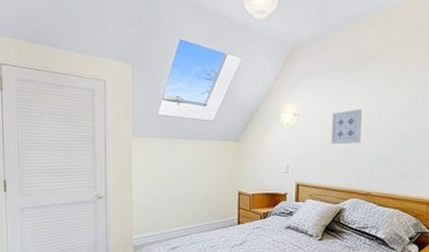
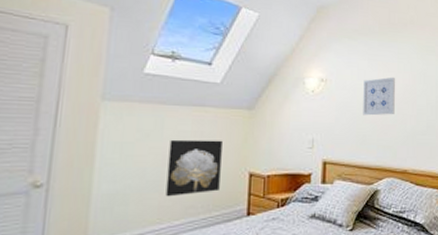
wall art: none [180,165,217,208] -> present [166,139,222,197]

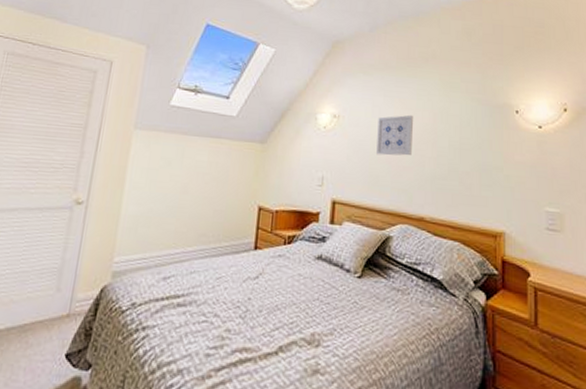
wall art: present [166,139,222,197] -> none [182,168,235,224]

